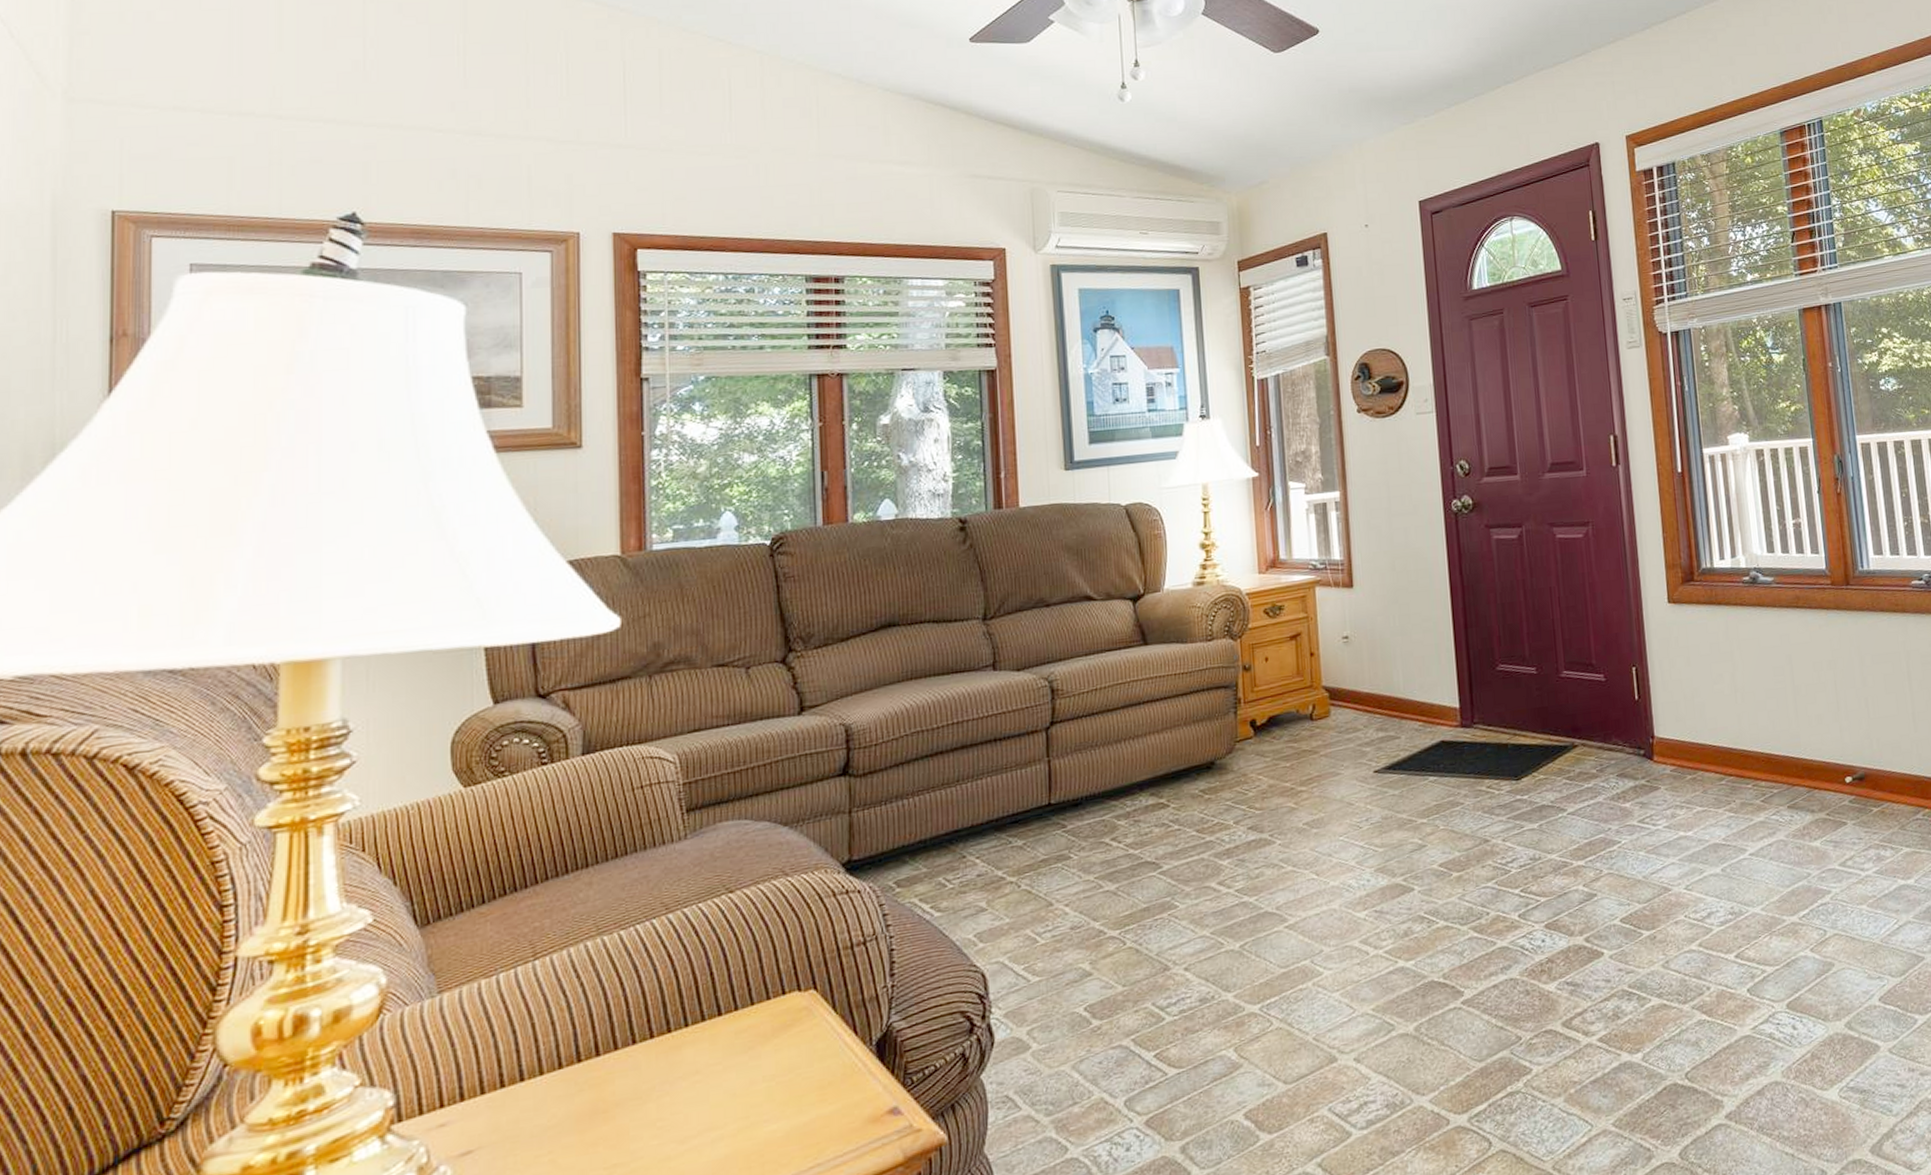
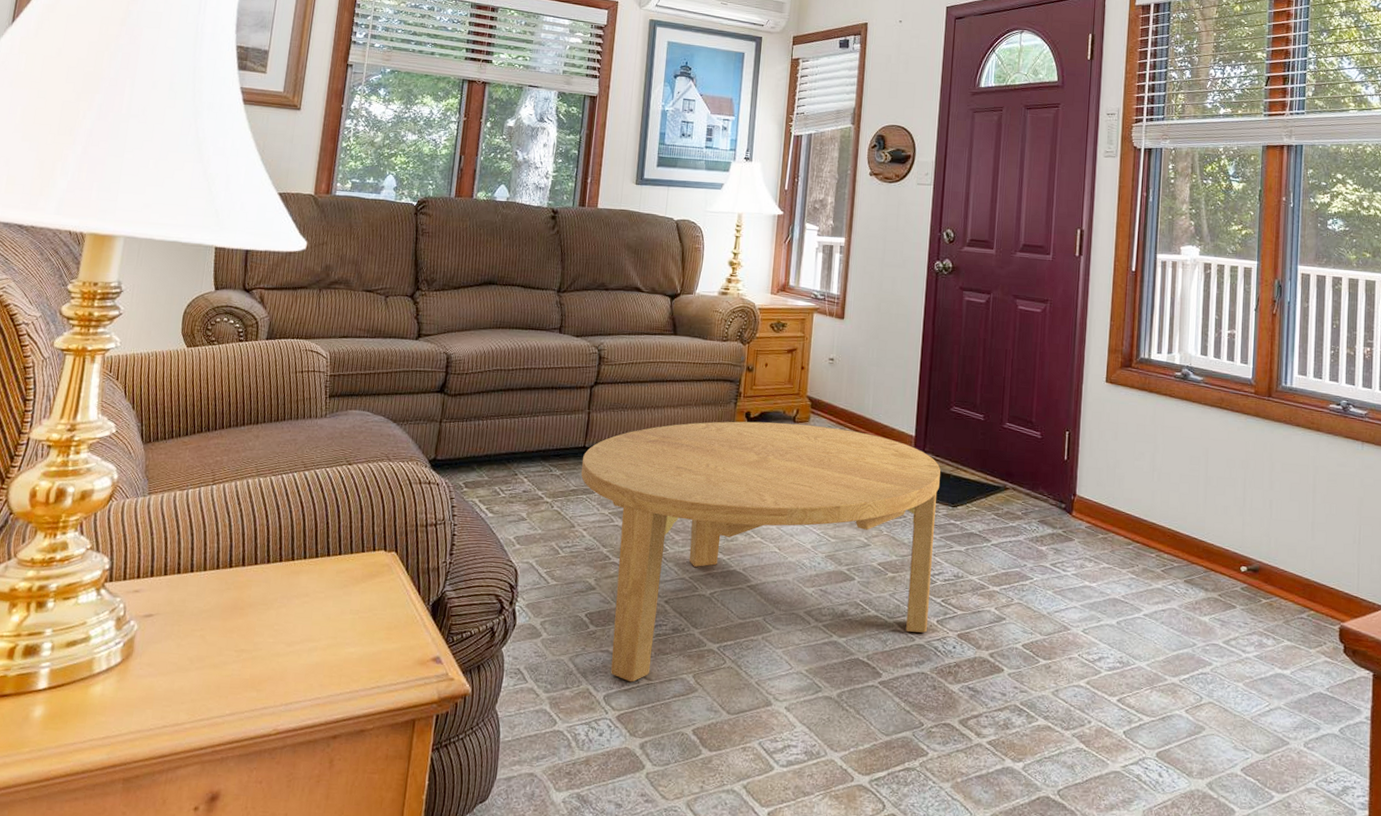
coffee table: none [1049,716,1508,1077] -> present [580,421,941,683]

